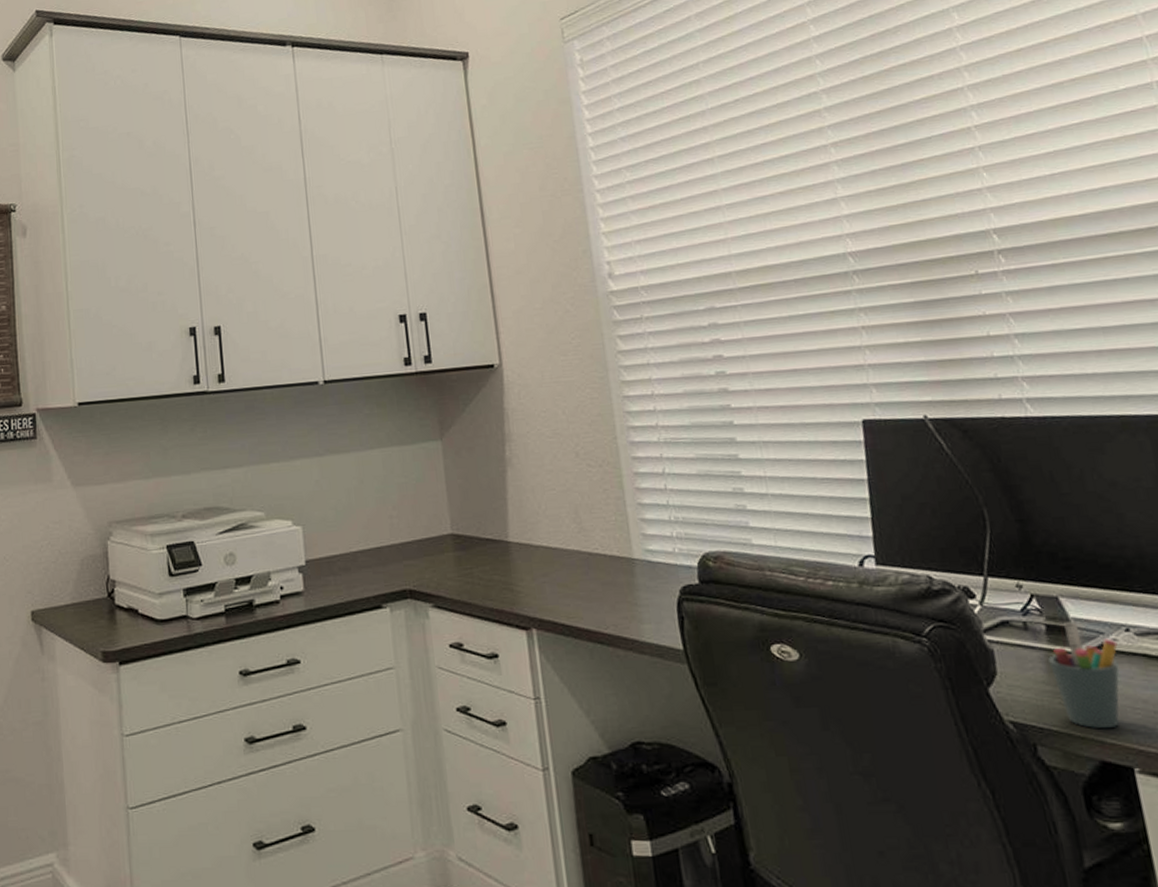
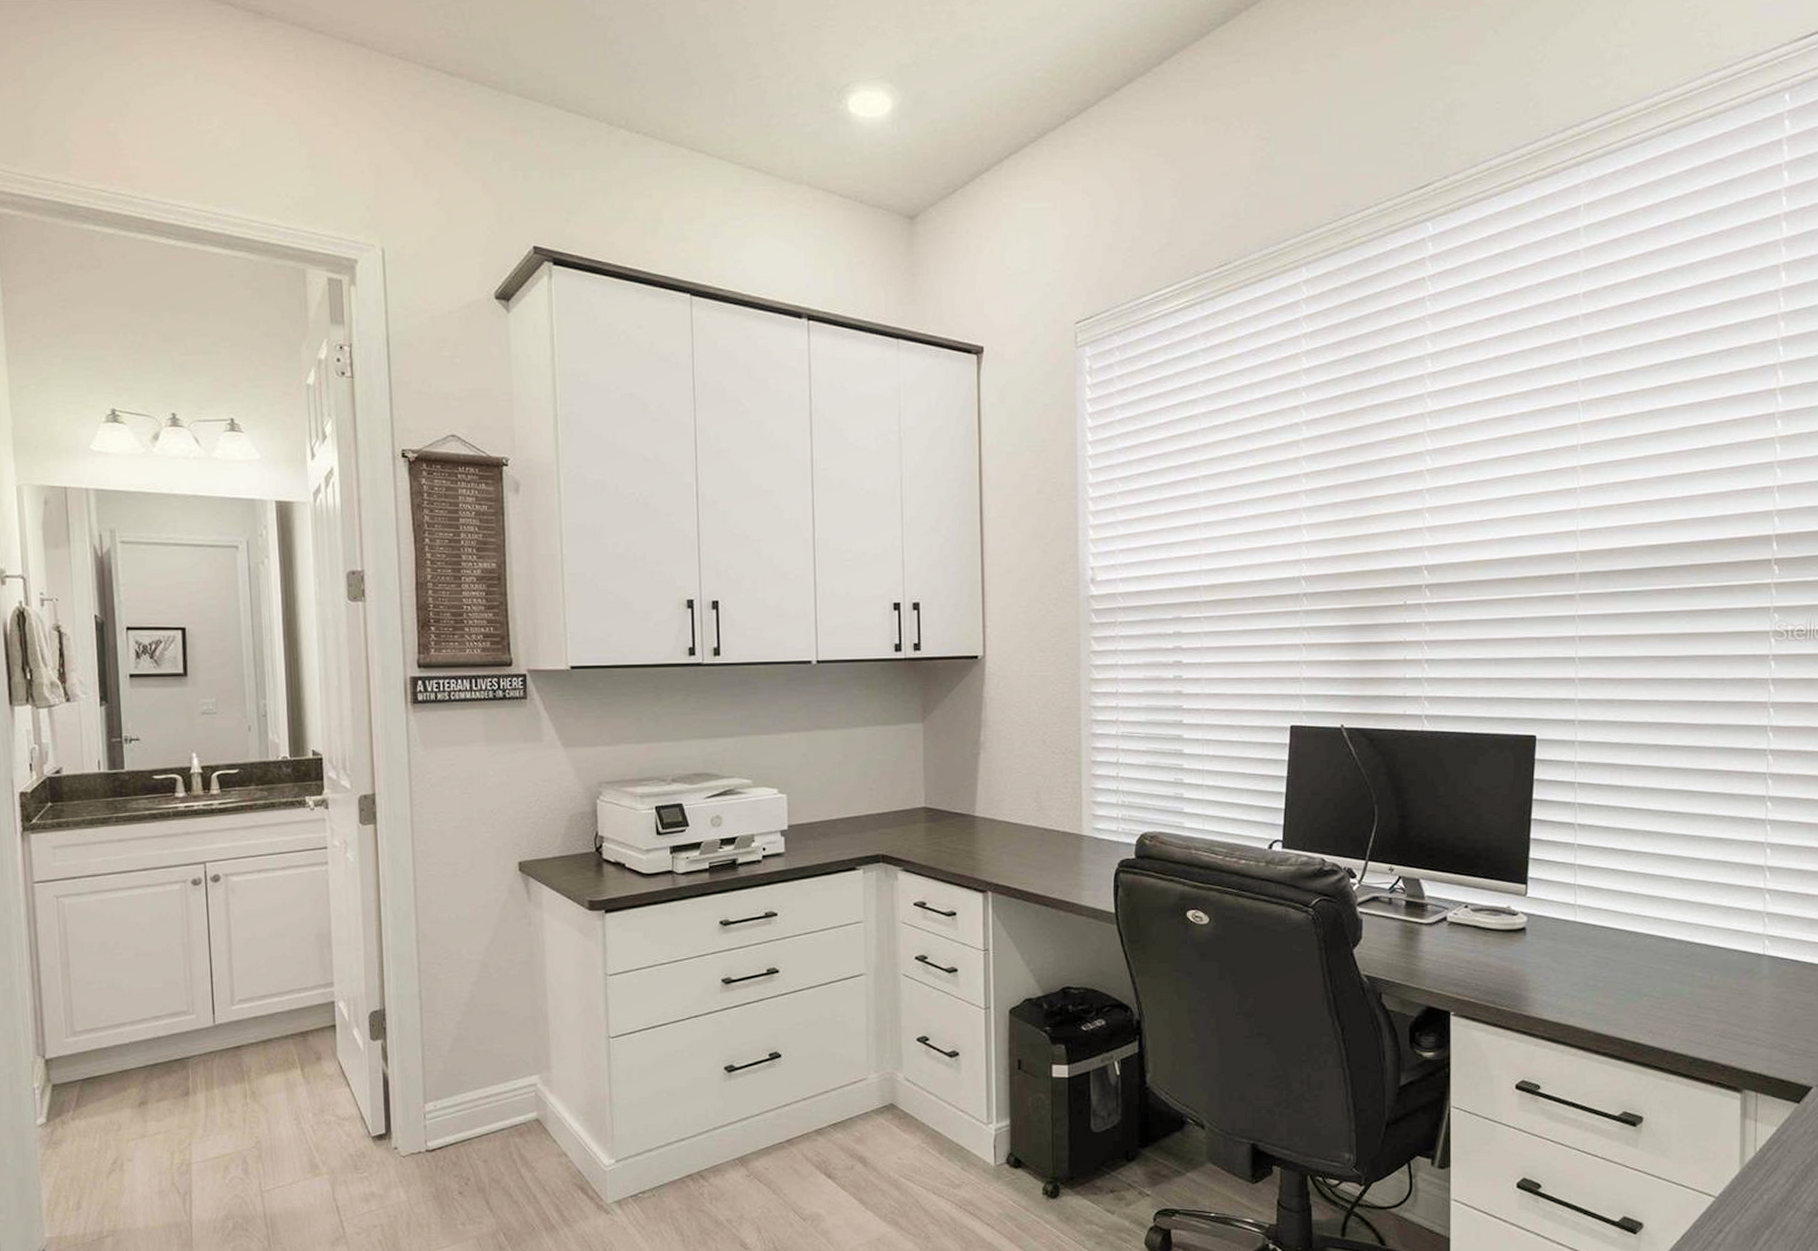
pen holder: present [1048,622,1120,729] -> none [1403,899,1457,982]

